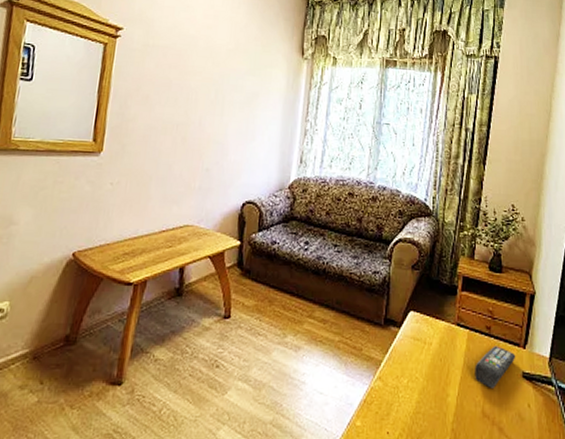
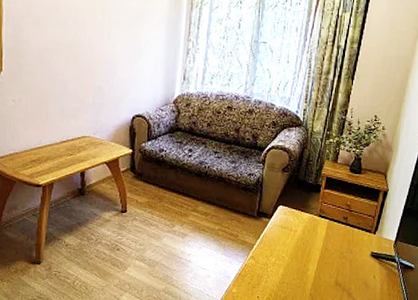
remote control: present [475,346,516,390] -> none [331,232,367,265]

